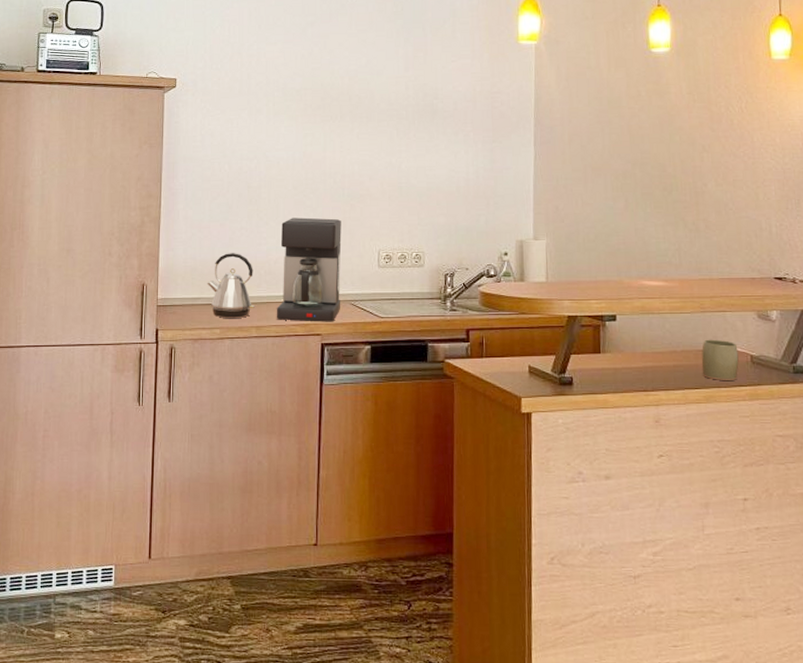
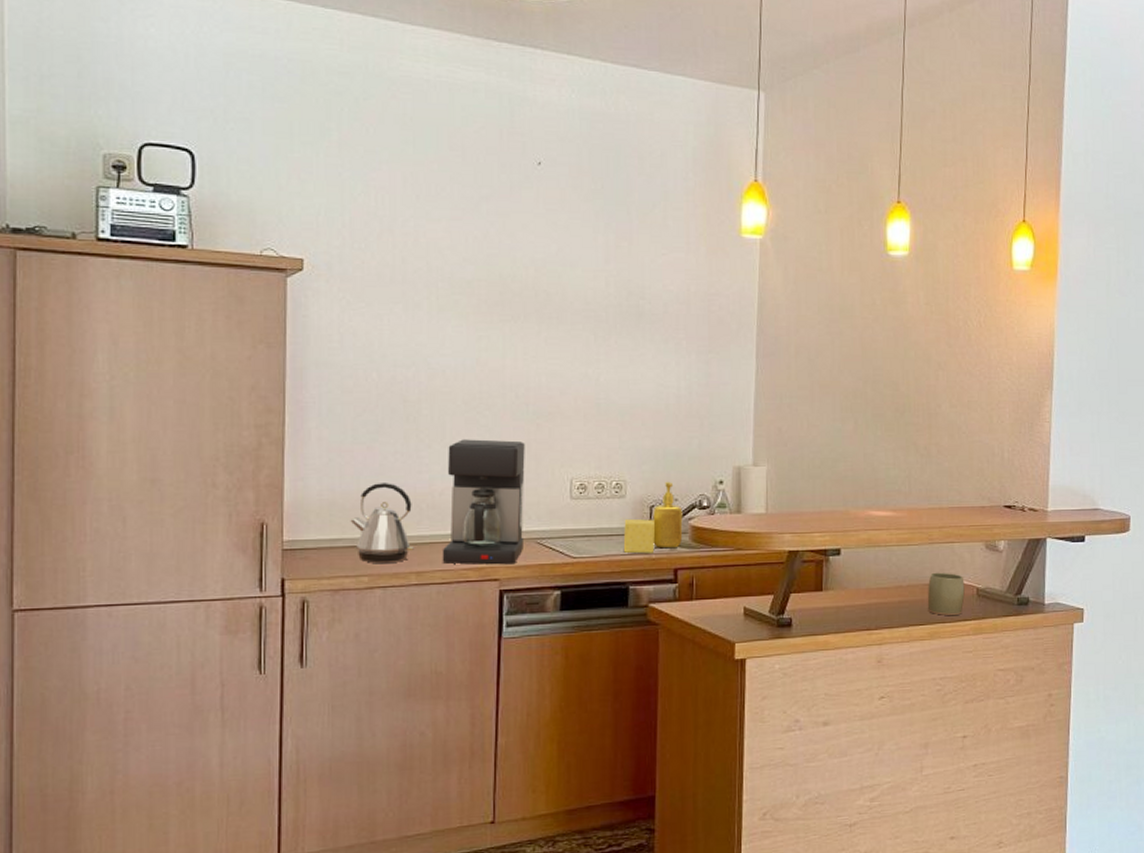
sponge: none [422,285,449,315] -> present [623,518,655,554]
soap dispenser: none [447,252,473,311] -> present [653,481,683,549]

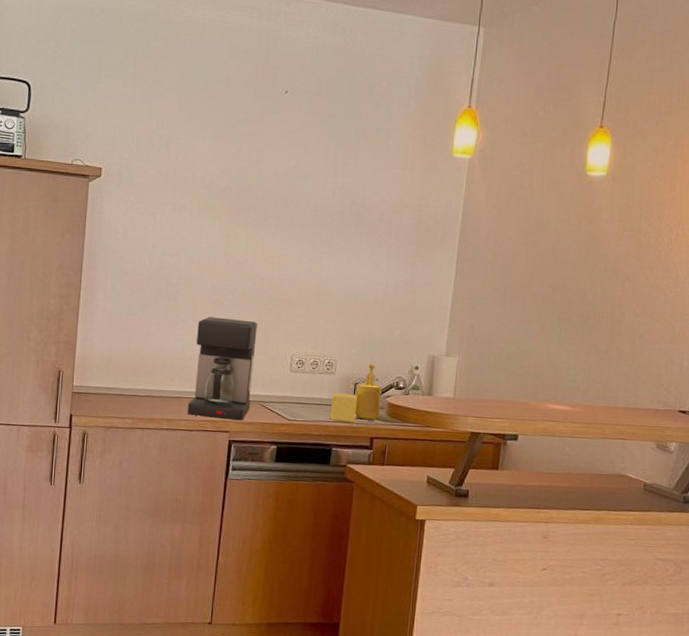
kettle: present [350,483,414,564] -> none [121,347,168,411]
mug: present [927,572,965,616] -> none [594,464,633,506]

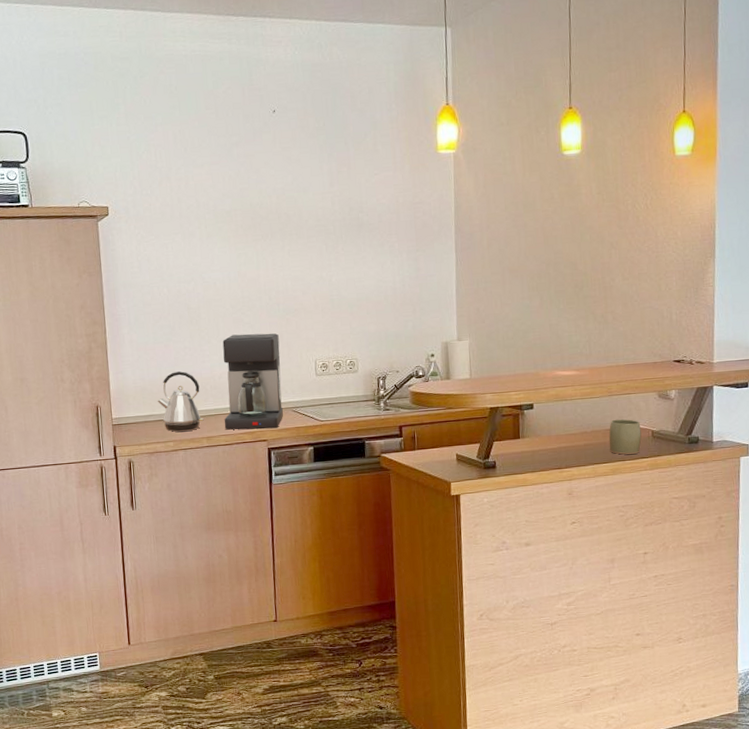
kettle: none [121,347,168,411] -> present [157,371,204,433]
sponge: present [329,392,357,423] -> none [358,388,383,416]
soap dispenser: present [355,363,382,420] -> none [380,357,405,411]
mug: none [594,464,633,506] -> present [608,419,642,455]

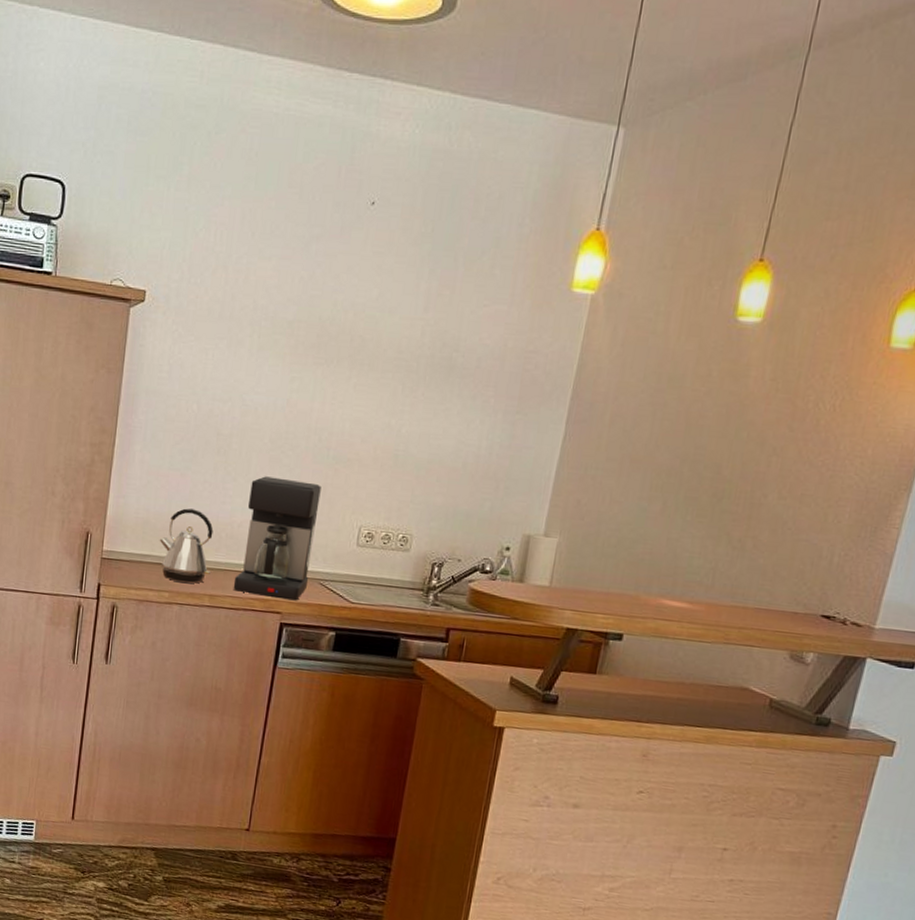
mug: present [608,419,642,455] -> none [708,674,758,724]

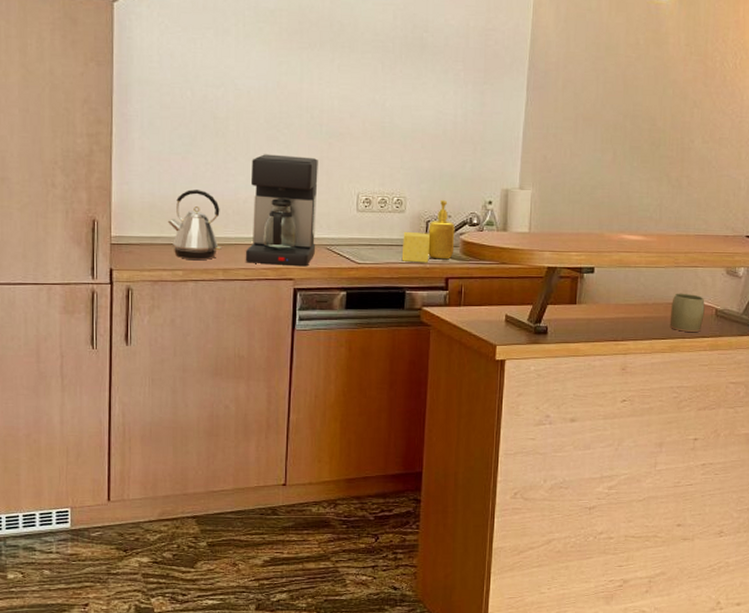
sponge: none [399,572,435,610] -> present [401,231,430,263]
soap dispenser: none [430,540,465,608] -> present [428,199,455,260]
mug: none [708,674,758,724] -> present [669,293,705,333]

